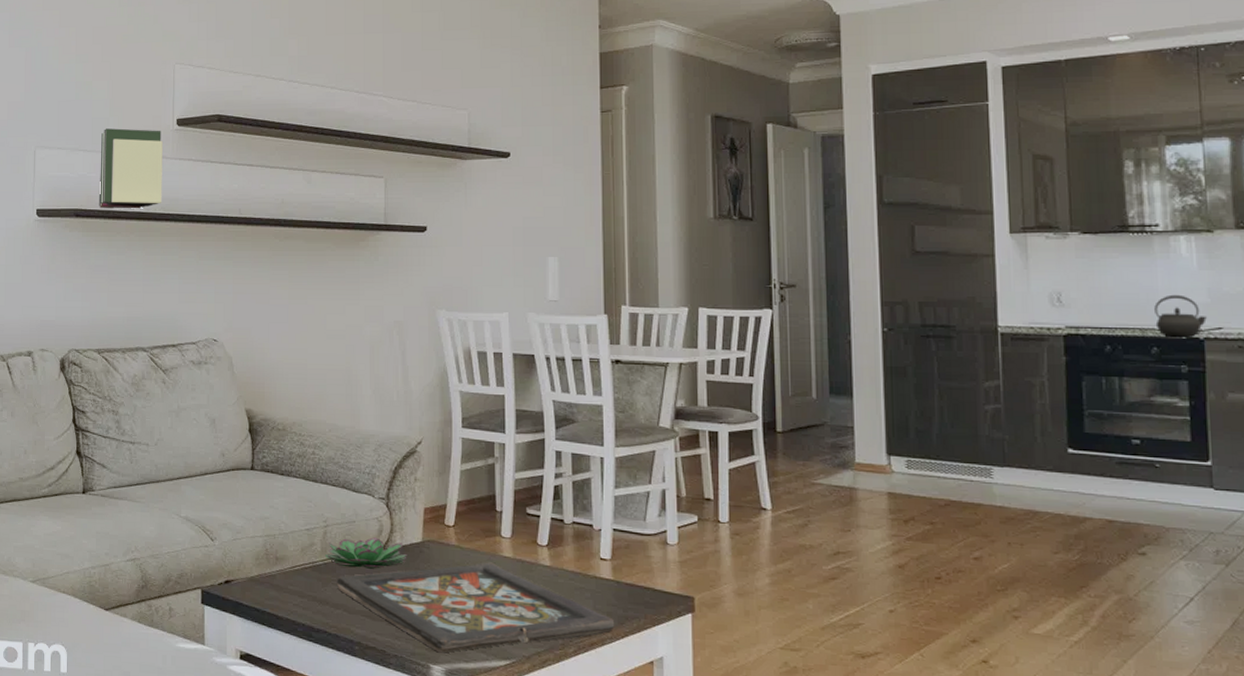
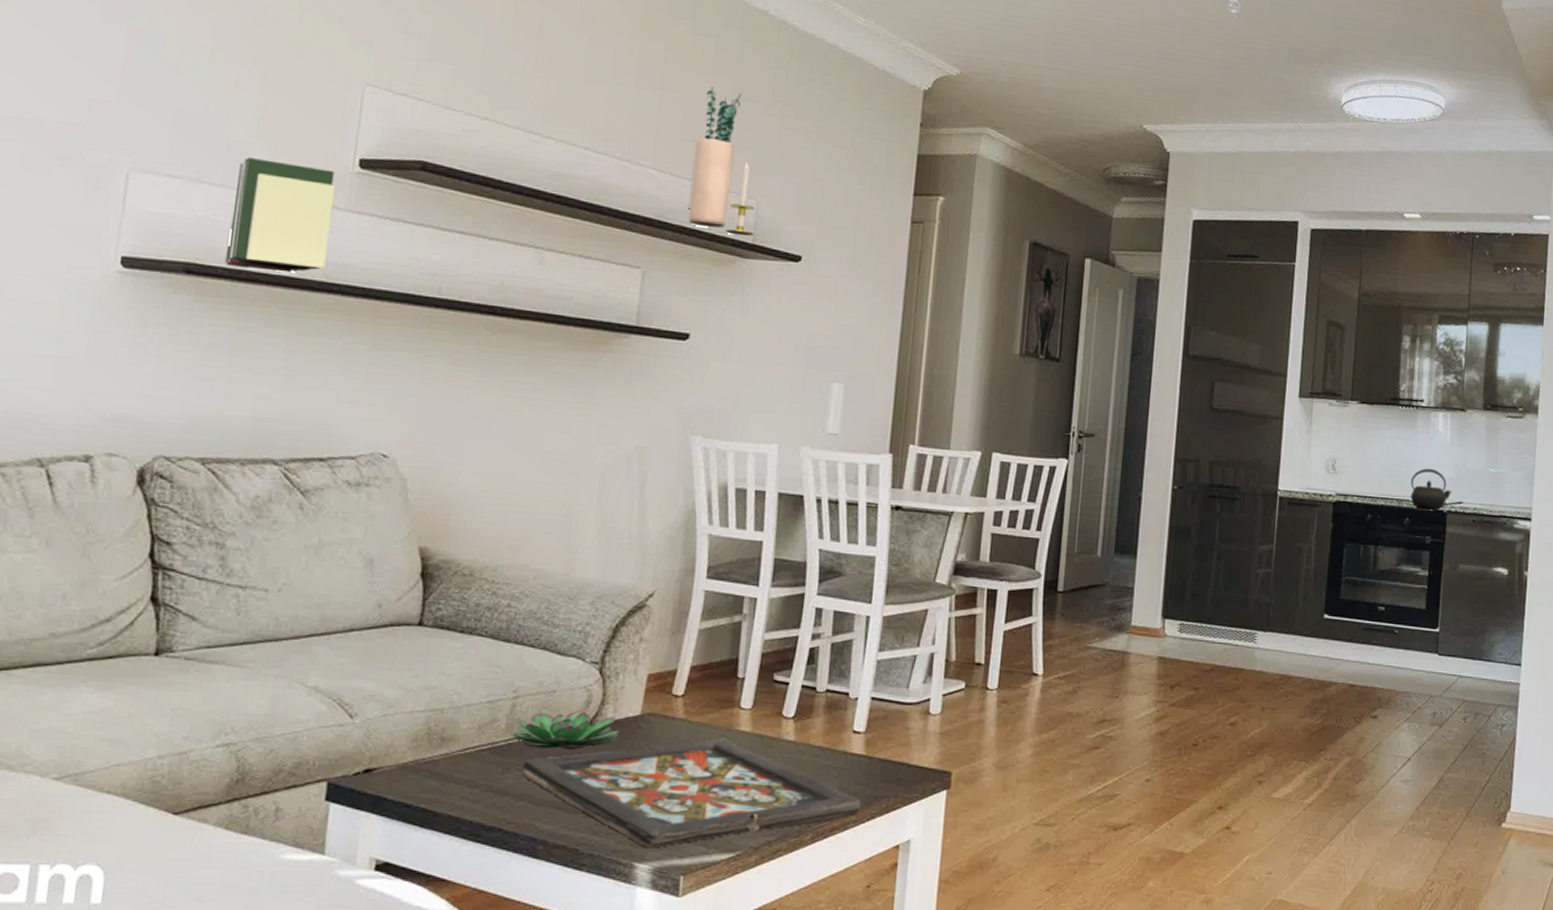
vase: none [415,23,447,138] -> present [688,87,742,228]
candle: none [445,79,469,142] -> present [725,161,755,237]

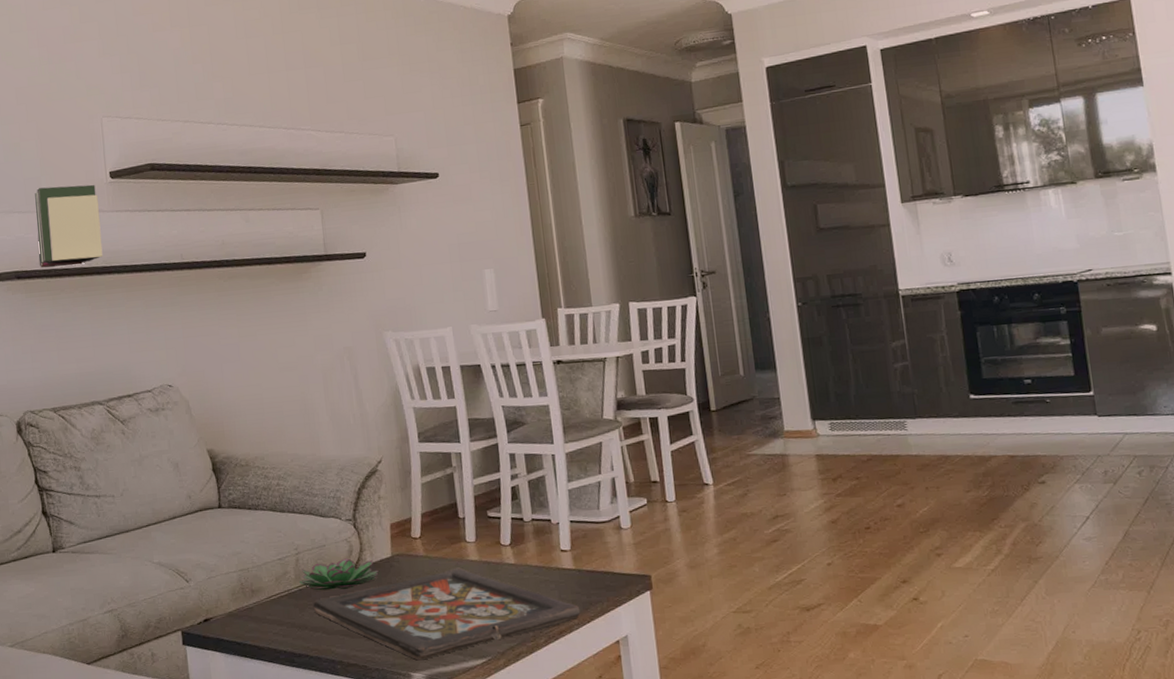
vase: present [688,87,742,228] -> none [339,55,375,167]
candle: present [725,161,755,237] -> none [374,107,398,168]
kettle: present [1410,468,1451,510] -> none [1032,243,1078,283]

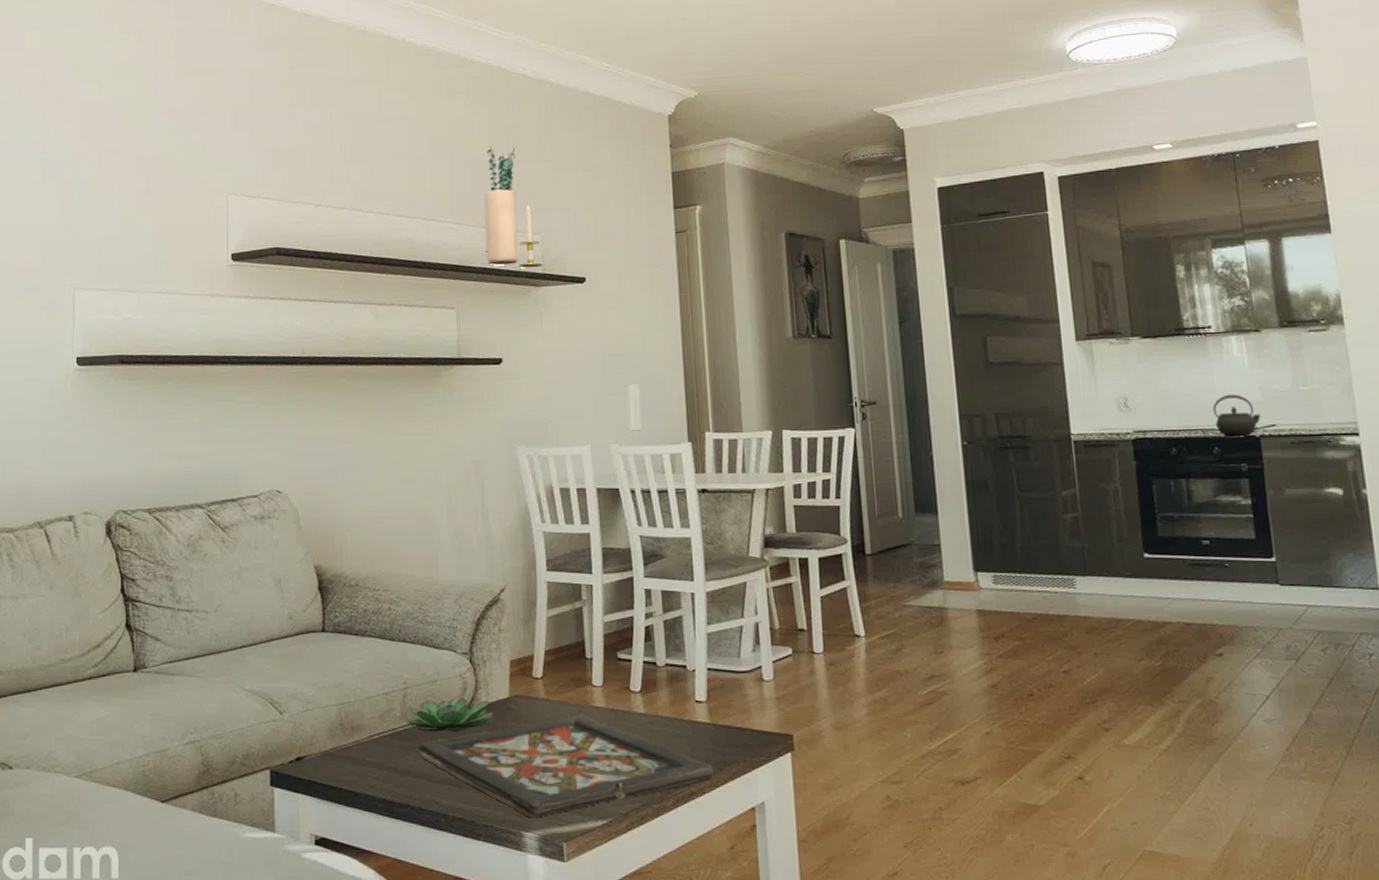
books: present [35,184,103,268] -> none [146,265,217,354]
vase: none [339,55,375,167] -> present [485,146,519,266]
candle: none [374,107,398,168] -> present [518,203,543,268]
kettle: none [1032,243,1078,283] -> present [1213,394,1261,436]

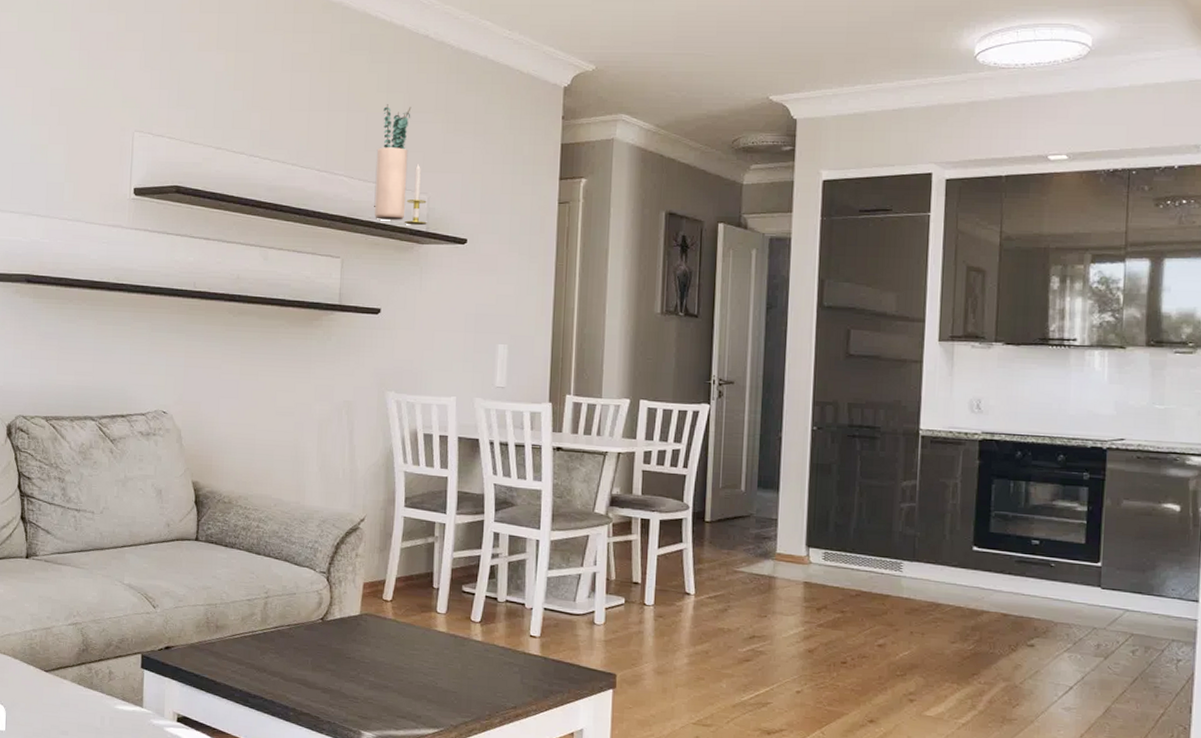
succulent plant: present [404,697,494,732] -> none [264,609,345,640]
decorative tray: present [418,714,714,818] -> none [274,636,540,721]
kettle: present [1213,394,1261,436] -> none [1064,406,1111,447]

